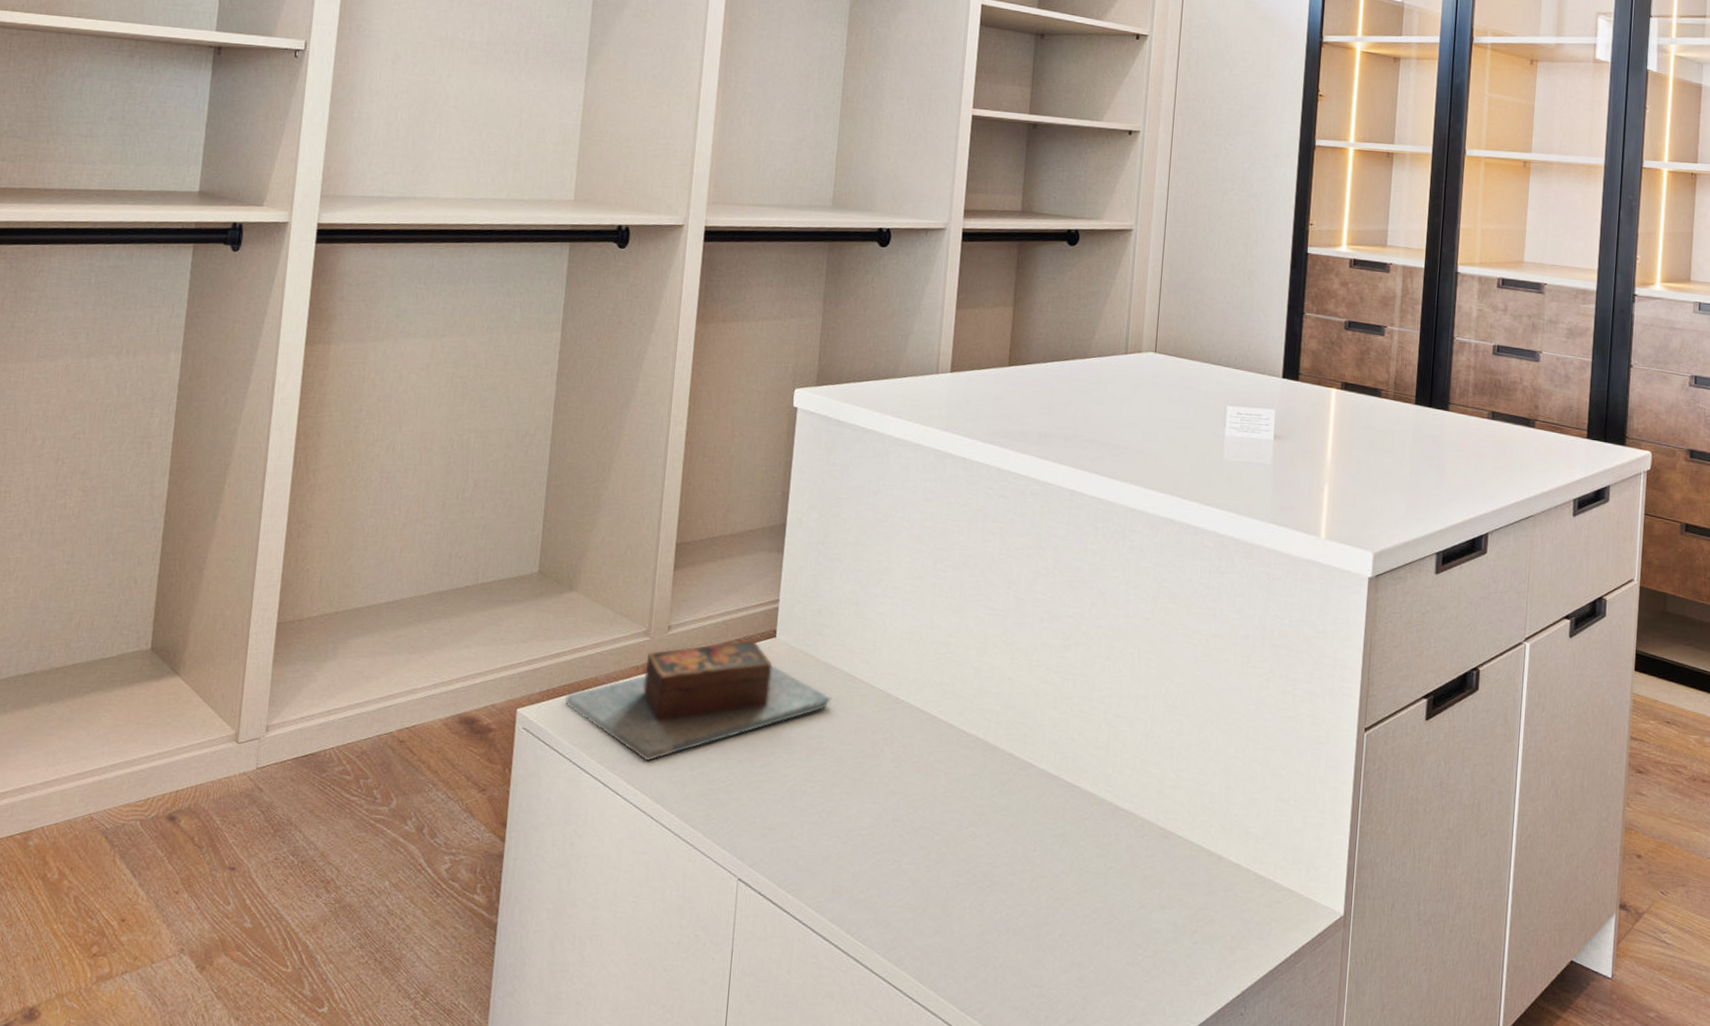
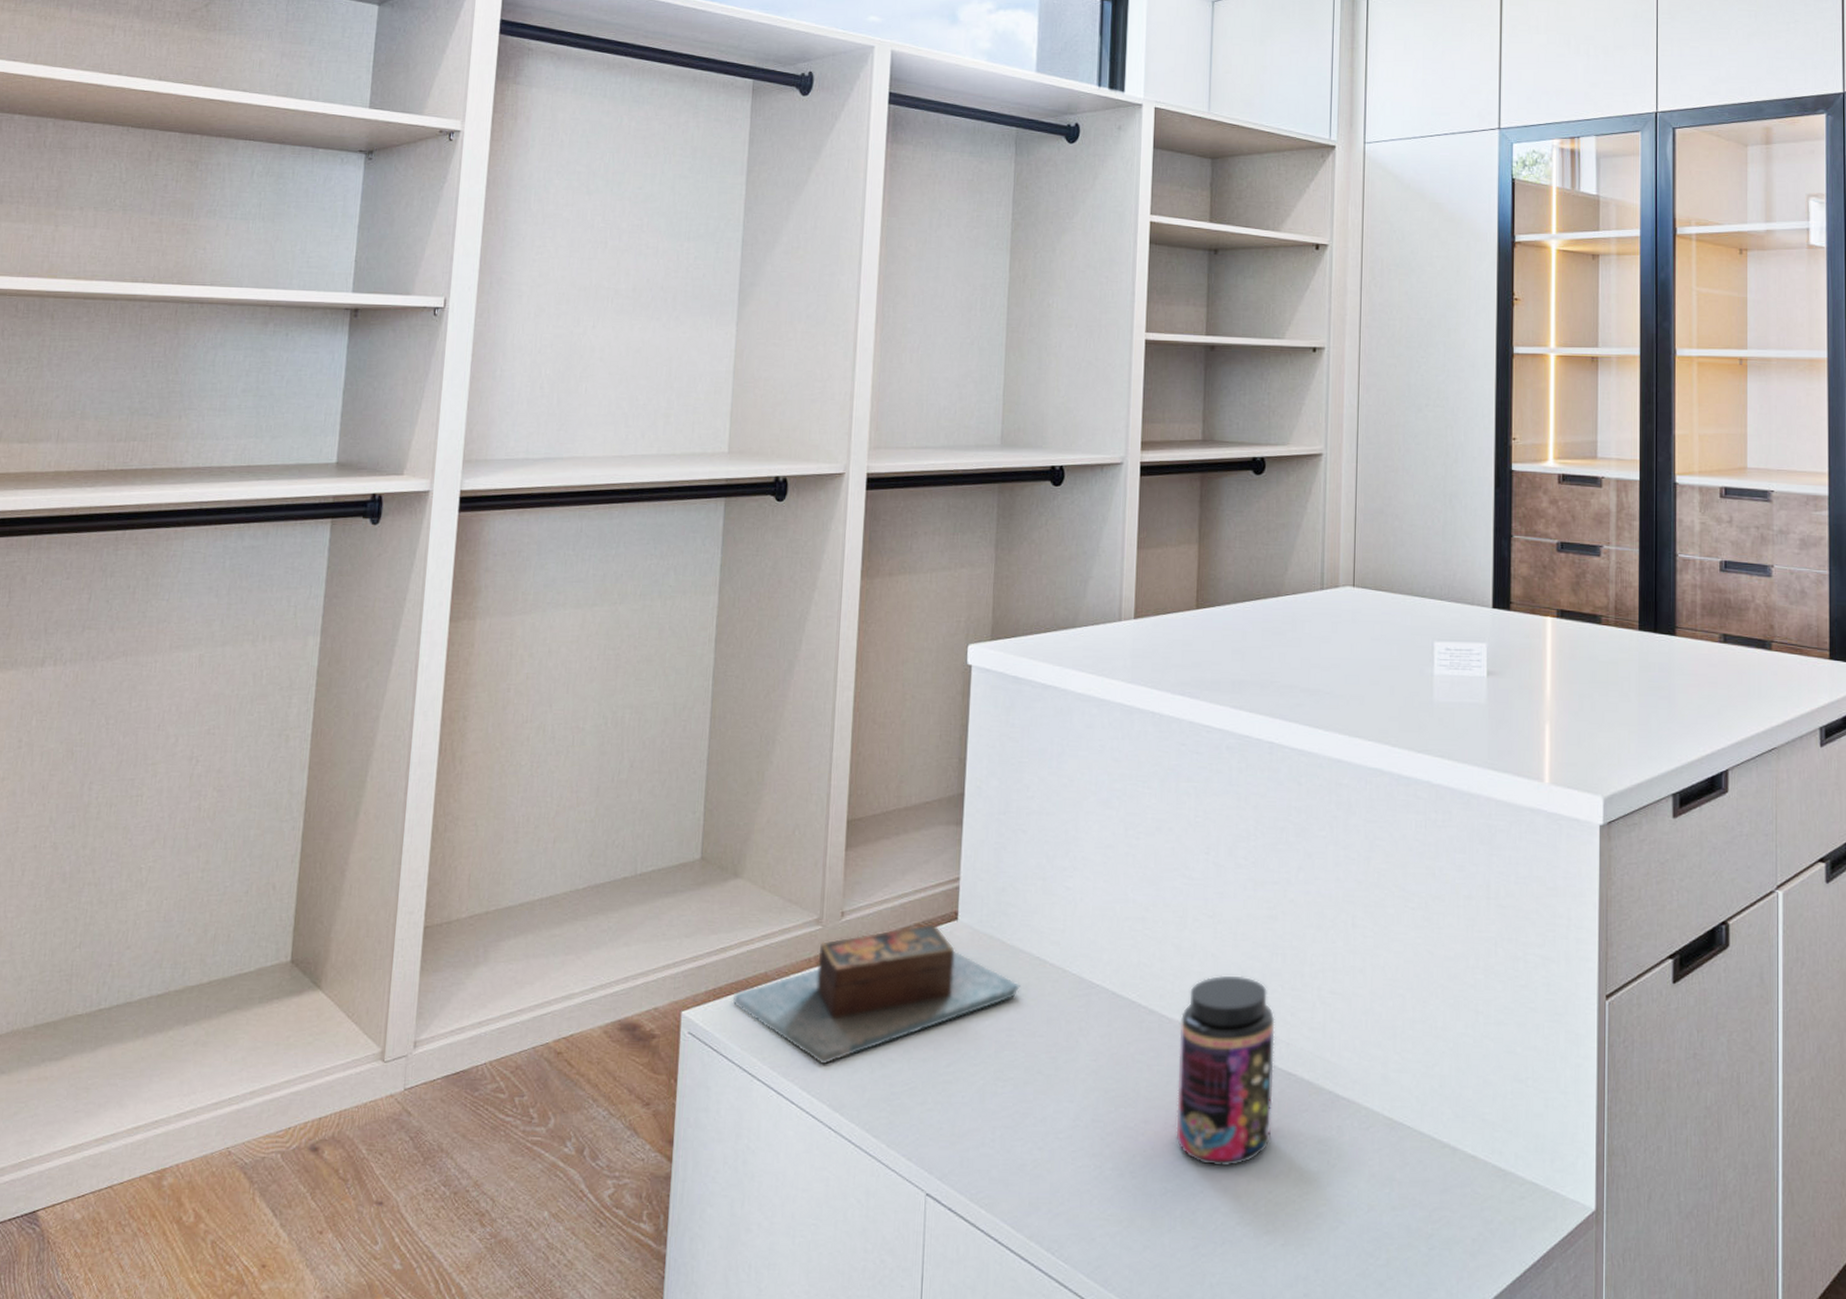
jar: none [968,696,1064,865] -> present [1176,975,1275,1167]

